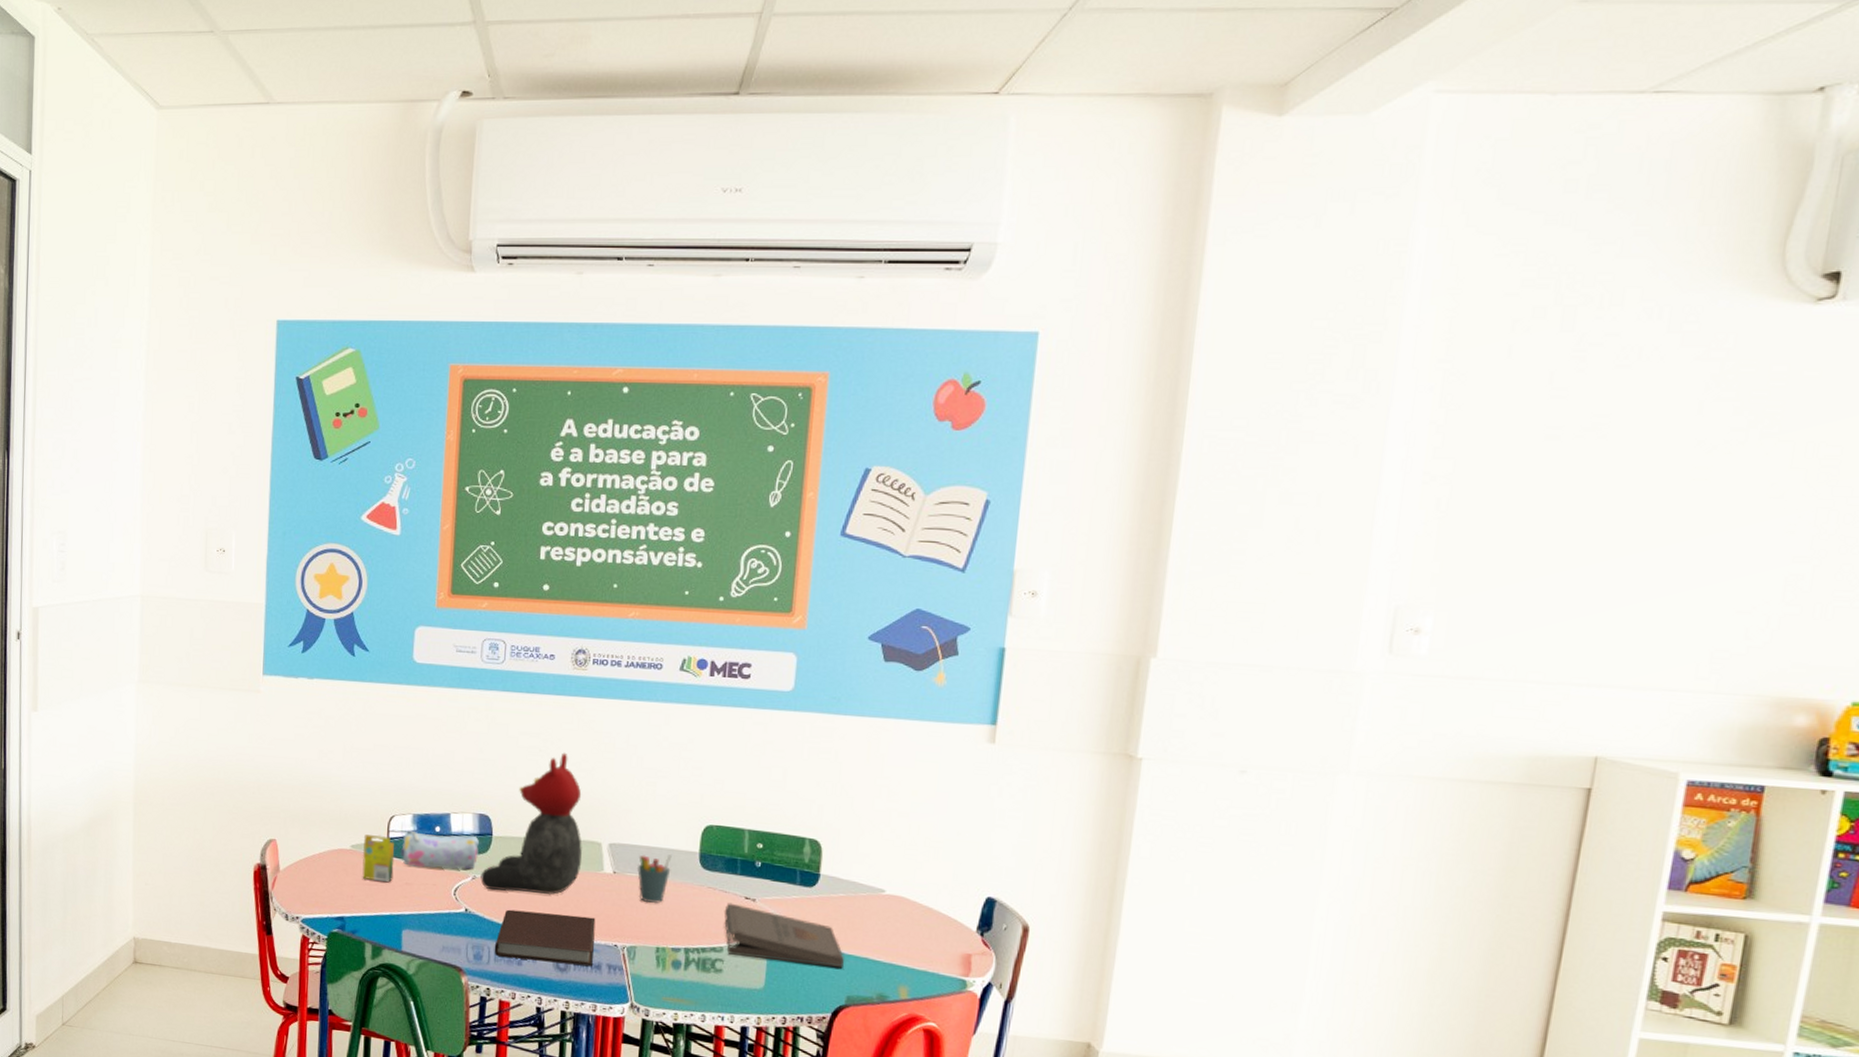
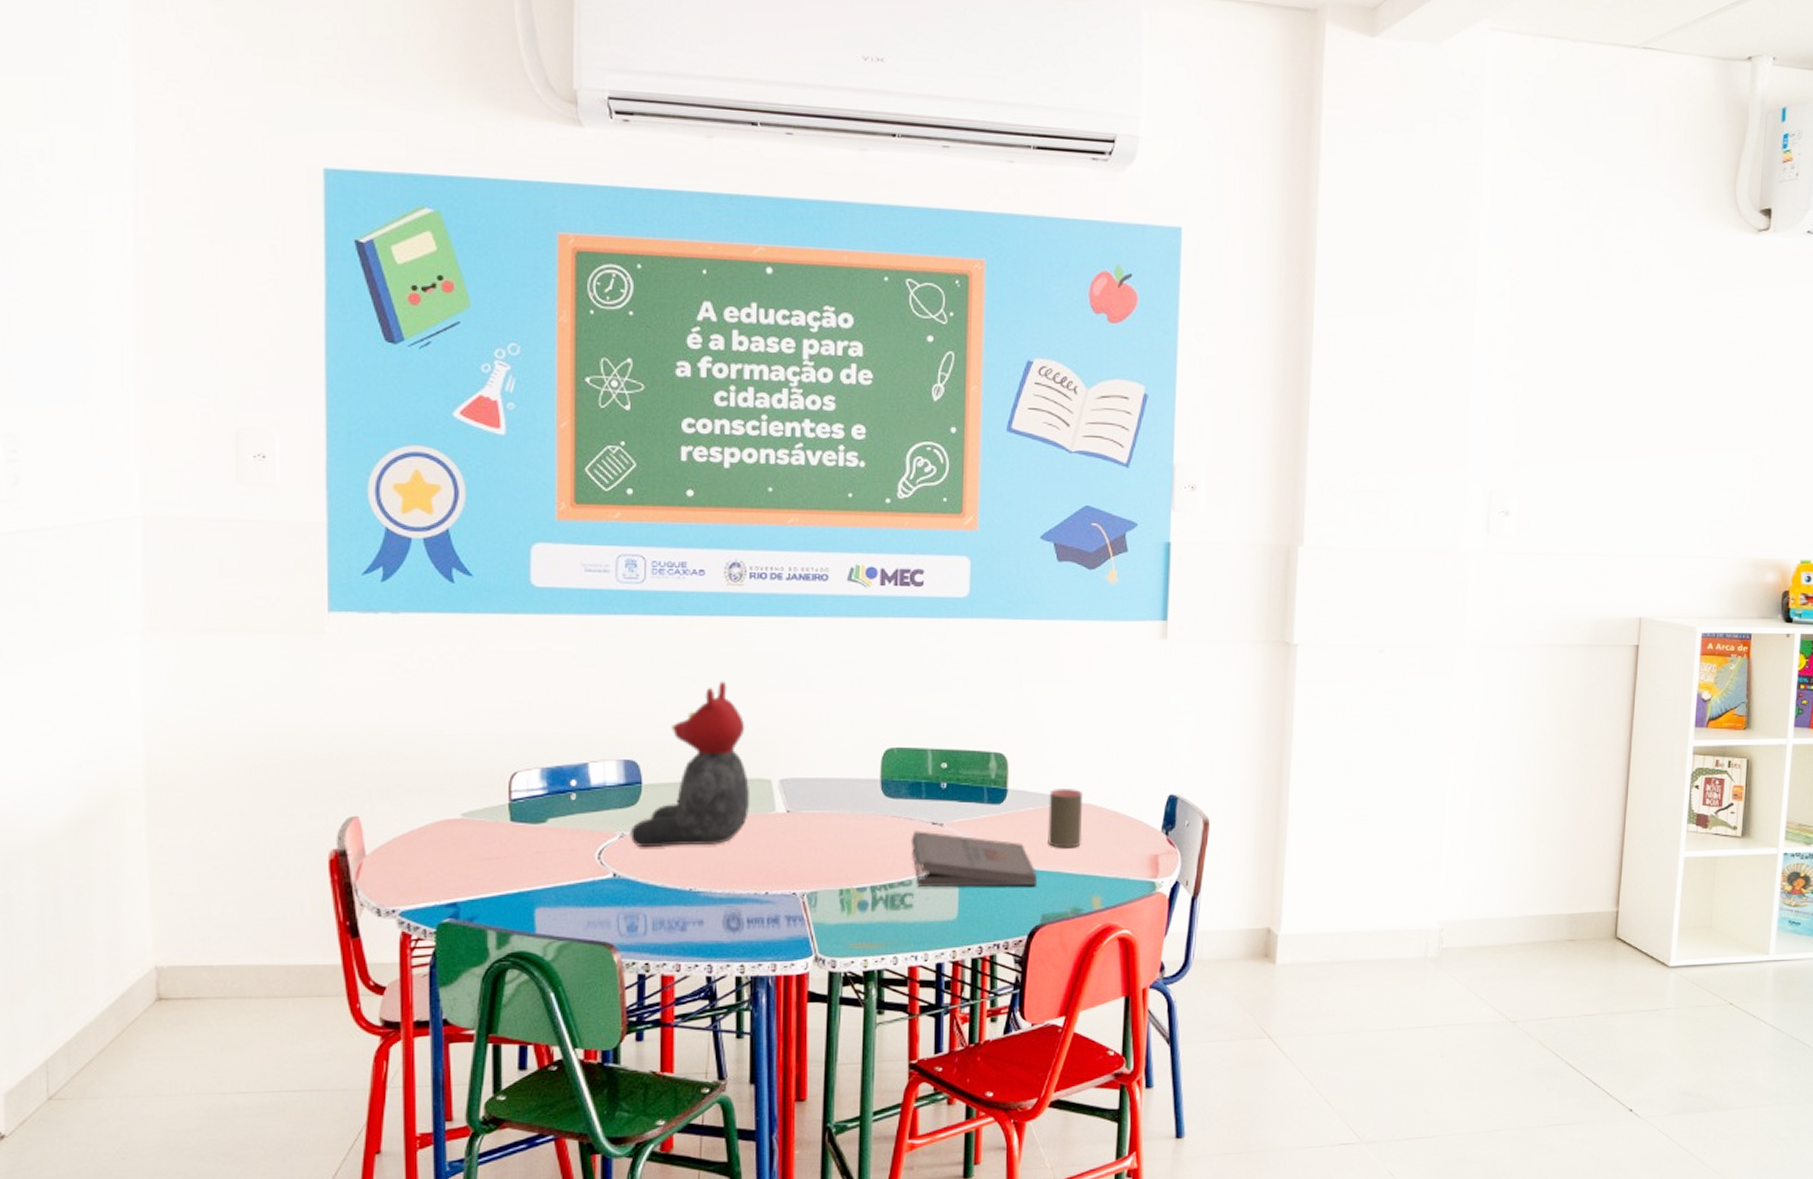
crayon box: present [362,834,395,883] -> none [477,797,520,854]
pencil case: present [400,830,479,870] -> none [526,786,626,831]
notebook: present [495,909,596,966] -> none [653,865,770,924]
pen holder: present [636,853,672,904] -> none [812,783,851,842]
cup: none [857,878,895,937] -> present [1048,789,1083,848]

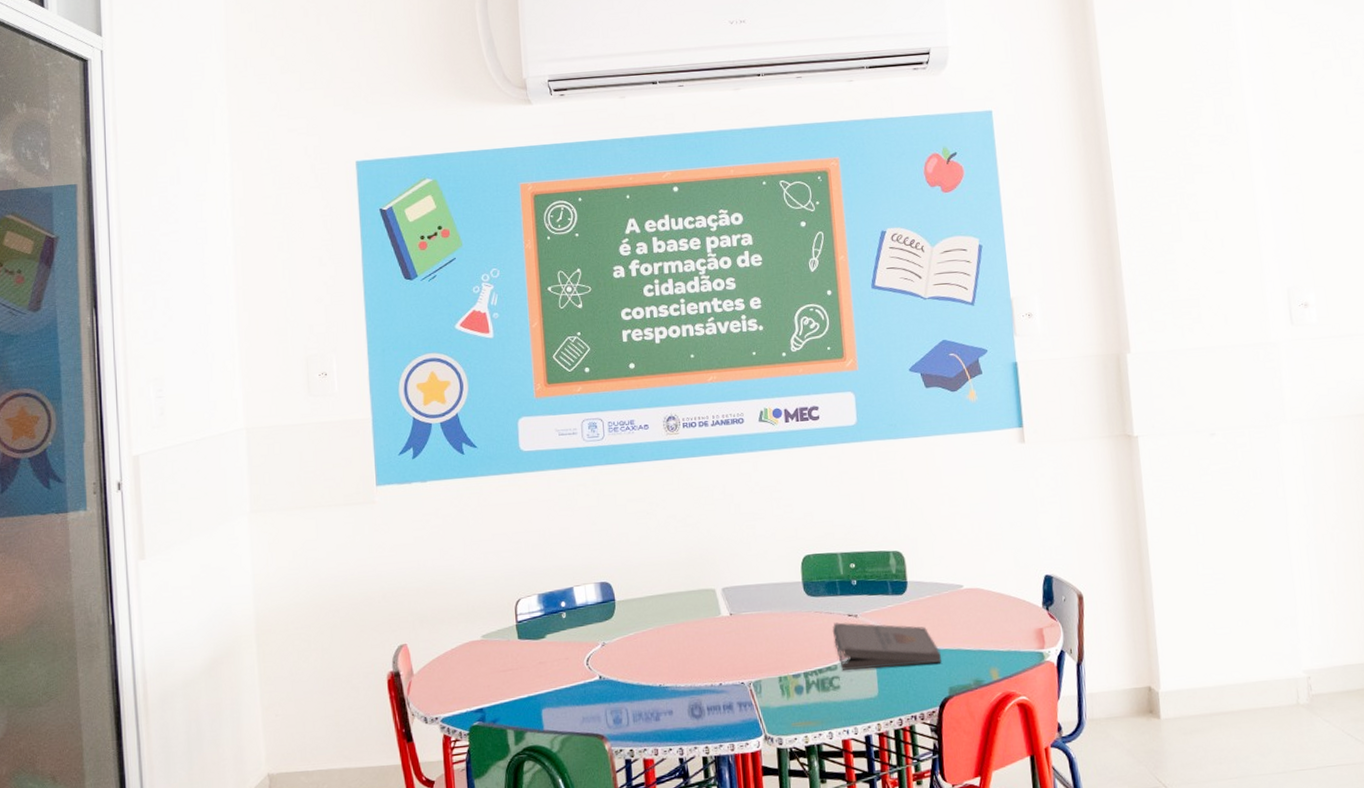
teddy bear: present [630,680,749,848] -> none [609,511,700,653]
cup: present [1048,789,1083,848] -> none [942,576,976,629]

